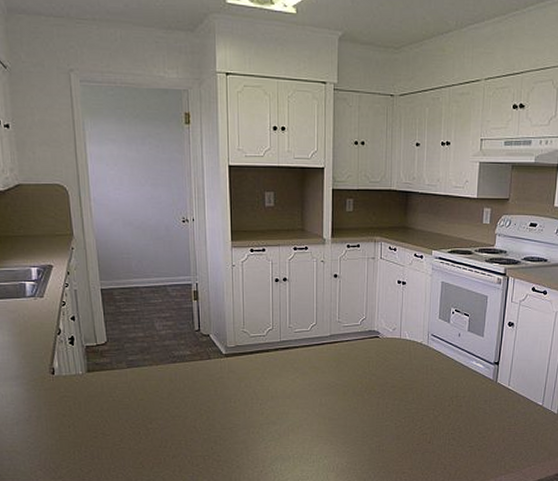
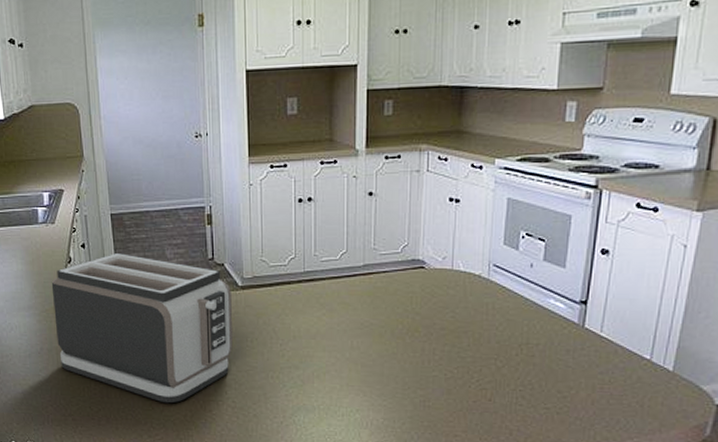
toaster: none [40,325,217,461] -> present [51,253,233,404]

